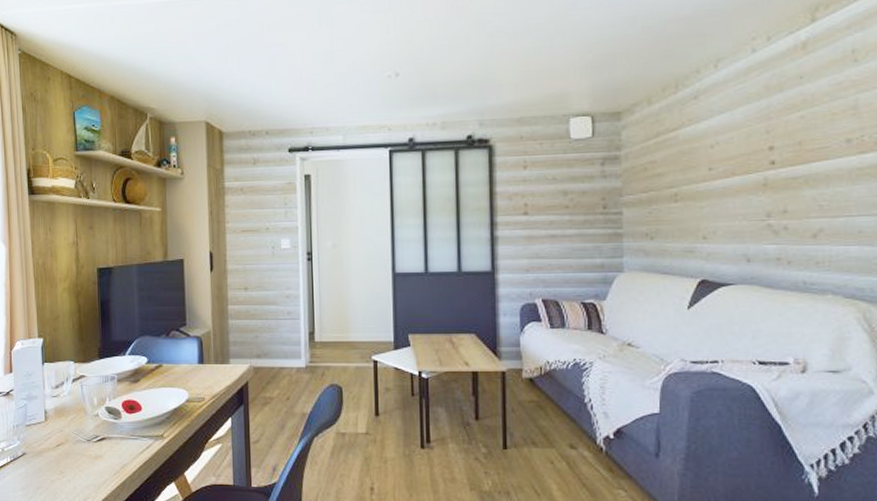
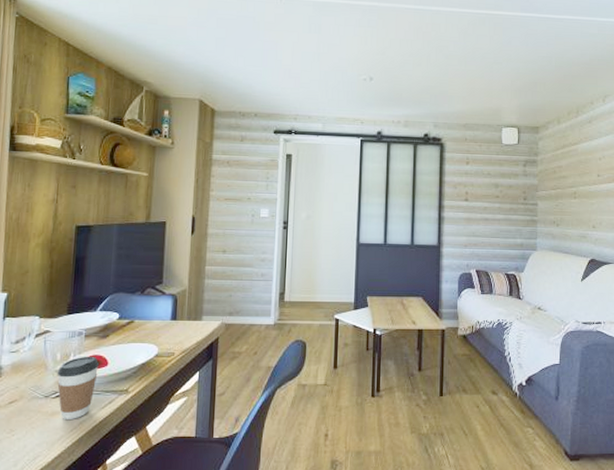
coffee cup: none [95,400,134,463] -> present [57,356,100,419]

